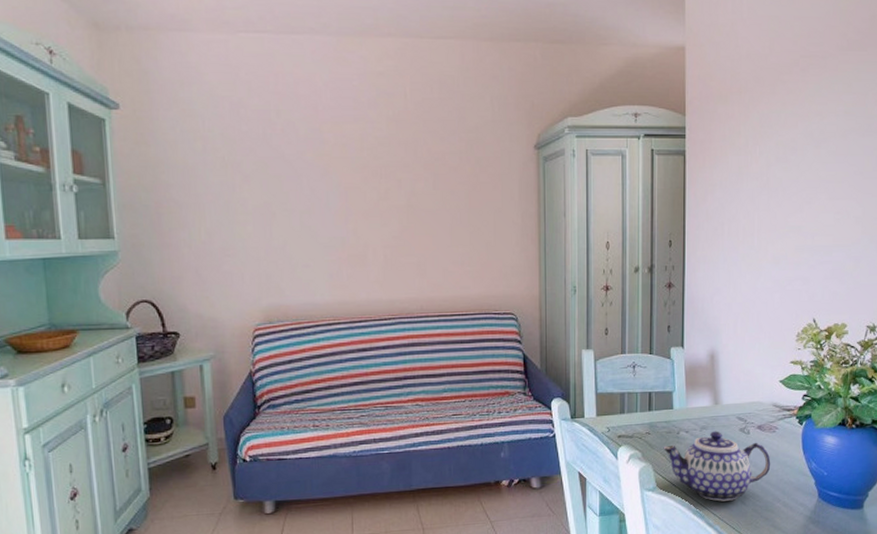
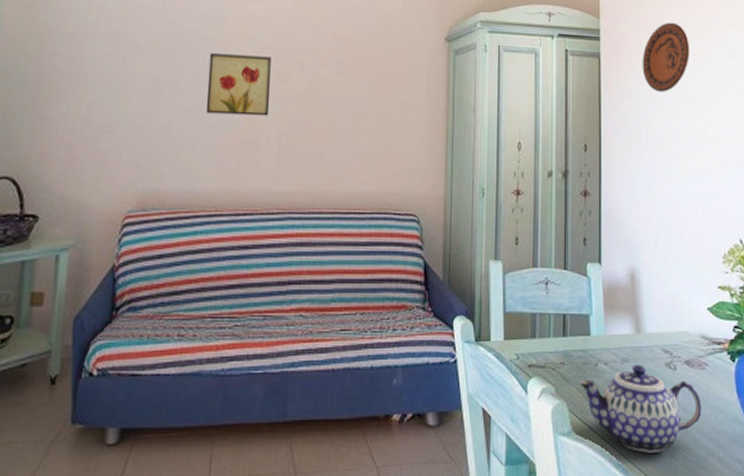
wall art: none [312,175,373,233] -> present [205,53,271,116]
decorative plate: none [726,115,775,185] -> present [642,22,690,92]

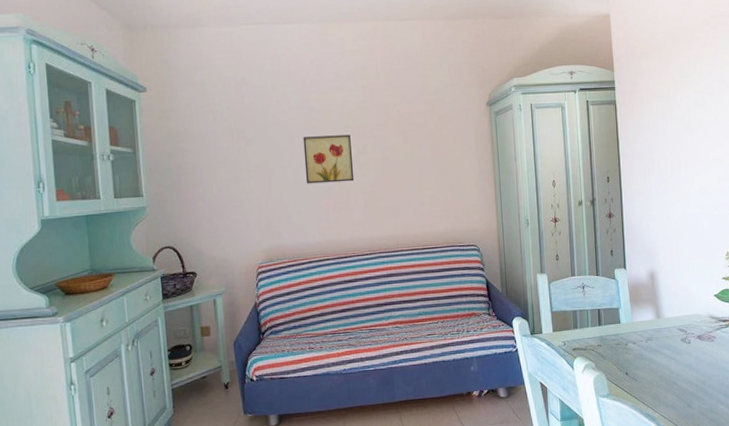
teapot: present [579,364,702,453] -> none [613,341,712,405]
decorative plate: present [642,22,690,92] -> none [652,67,693,127]

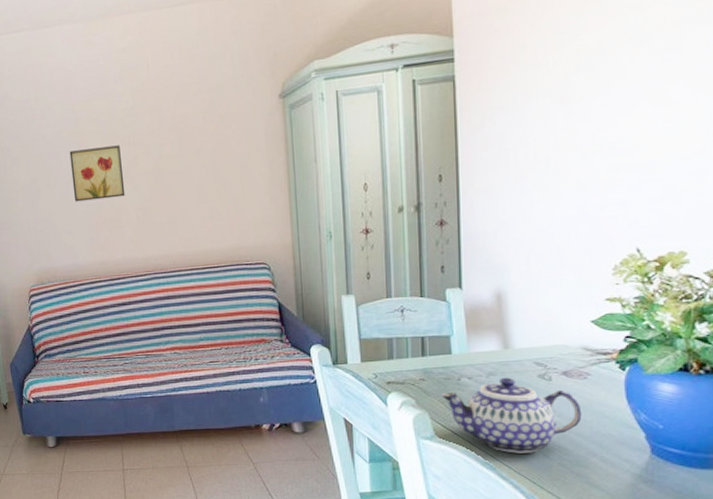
teapot: none [613,341,712,405] -> present [441,377,582,453]

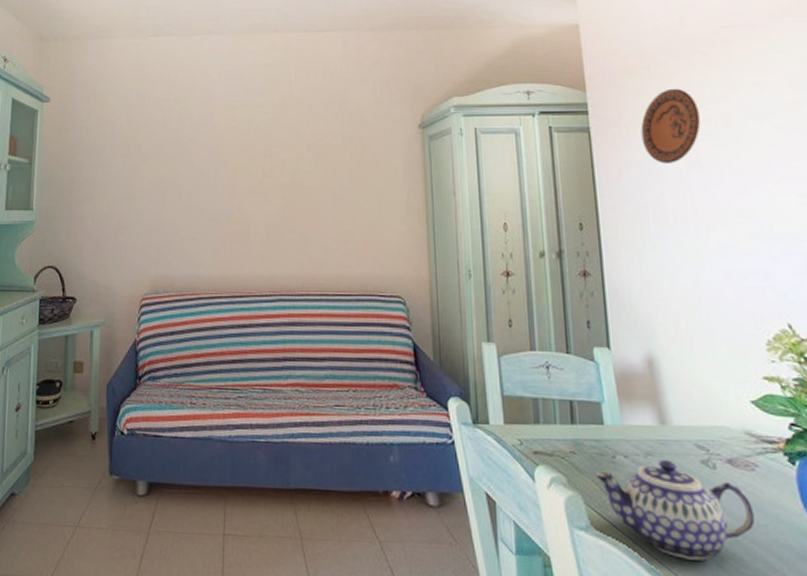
wall art: present [69,145,126,202] -> none [202,155,257,208]
decorative plate: none [508,20,574,105] -> present [640,88,701,164]

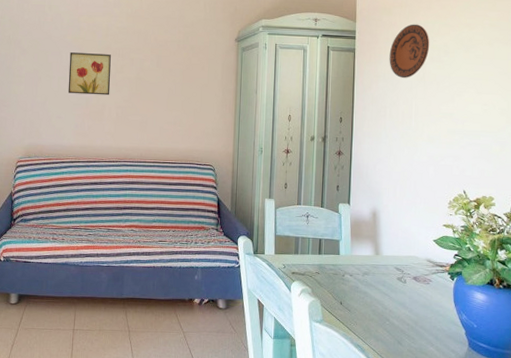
wall art: none [202,155,257,208] -> present [68,52,111,96]
teapot: present [594,459,755,561] -> none [330,277,425,340]

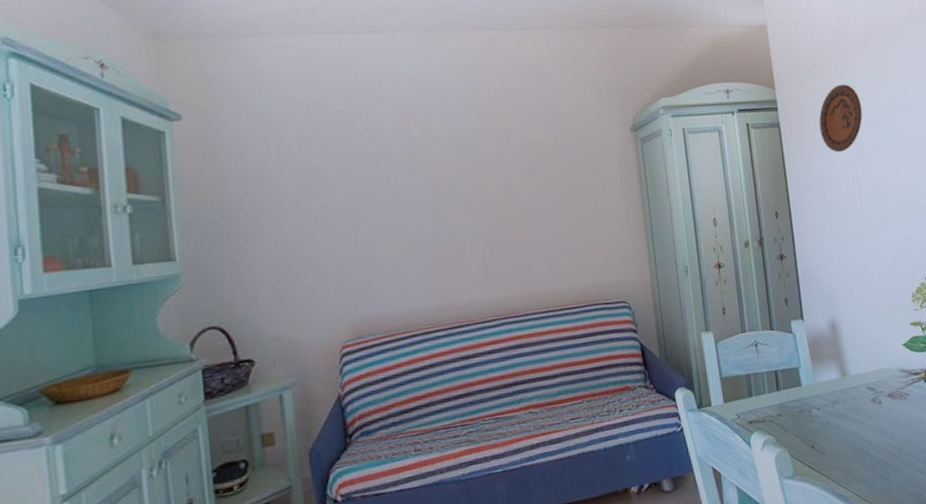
wall art: present [68,52,111,96] -> none [400,170,470,235]

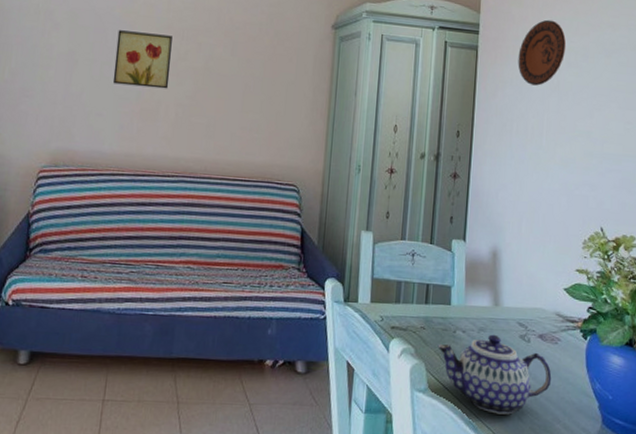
wall art: none [400,170,470,235] -> present [112,30,173,89]
teapot: none [796,404,908,481] -> present [437,334,552,415]

